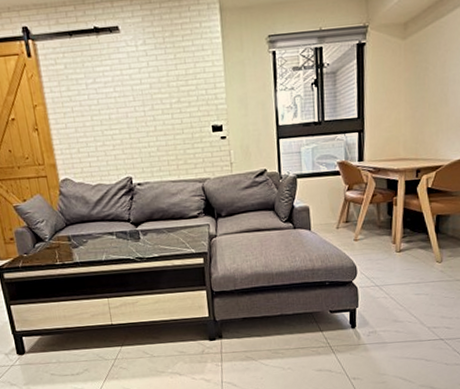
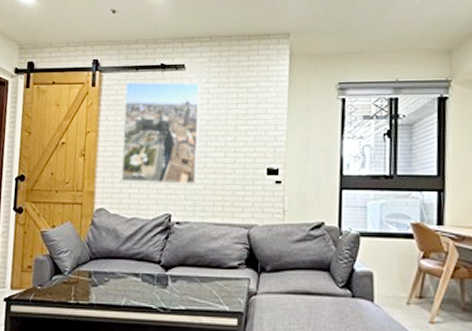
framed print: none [61,45,150,152] -> present [121,82,201,184]

